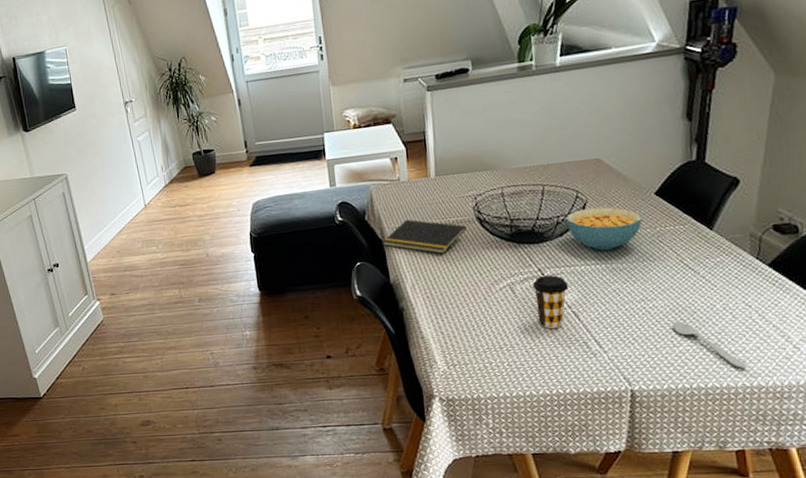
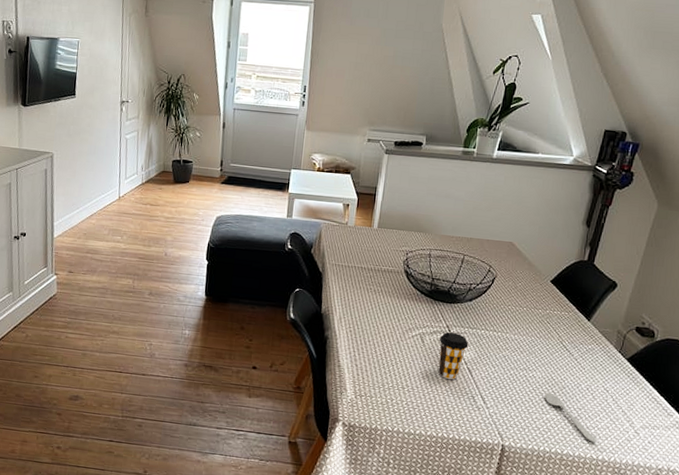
notepad: present [383,219,467,254] -> none [322,259,395,296]
cereal bowl: present [566,207,642,251] -> none [477,282,537,322]

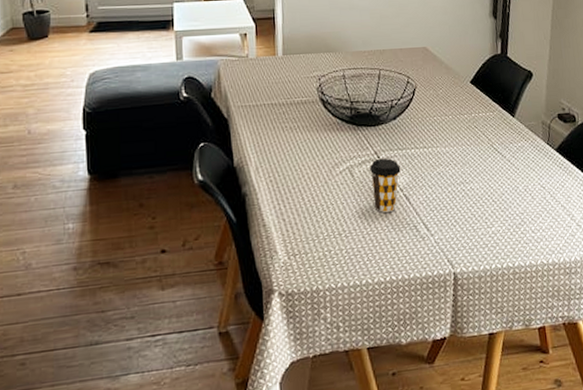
spoon: present [544,392,597,443] -> none [486,202,544,247]

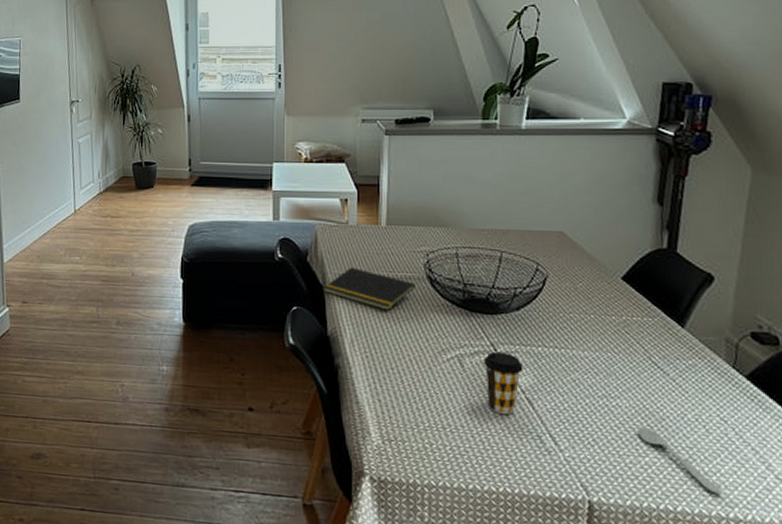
notepad: none [228,98,310,135] -> present [324,267,415,310]
spoon: none [486,202,544,247] -> present [637,426,722,495]

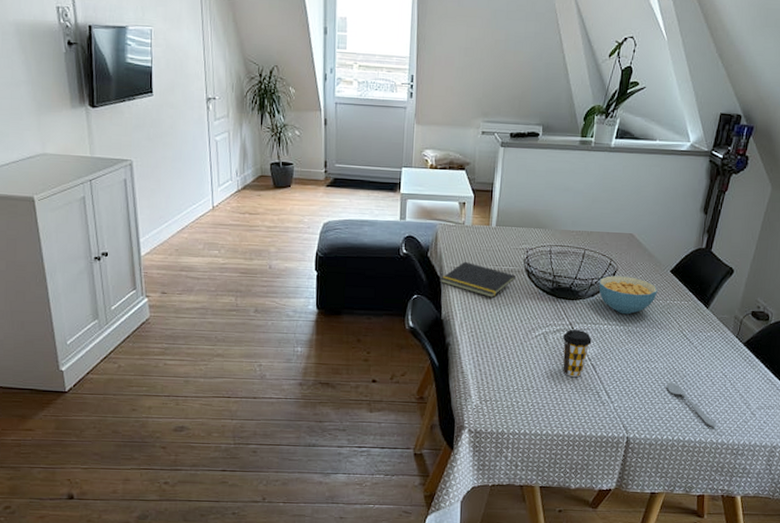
cereal bowl: none [524,284,607,334] -> present [599,275,658,315]

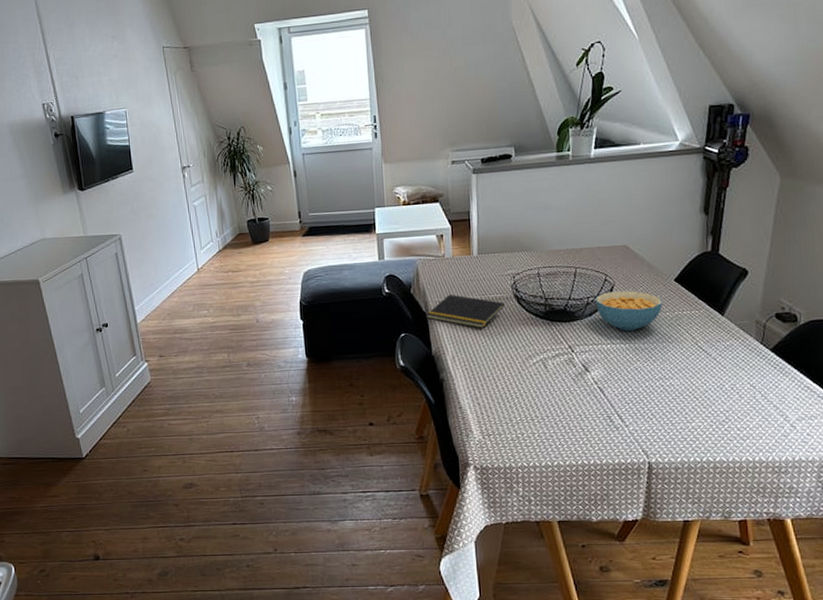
coffee cup: present [562,329,592,377] -> none [563,352,596,402]
spoon: present [666,382,716,427] -> none [686,399,750,444]

